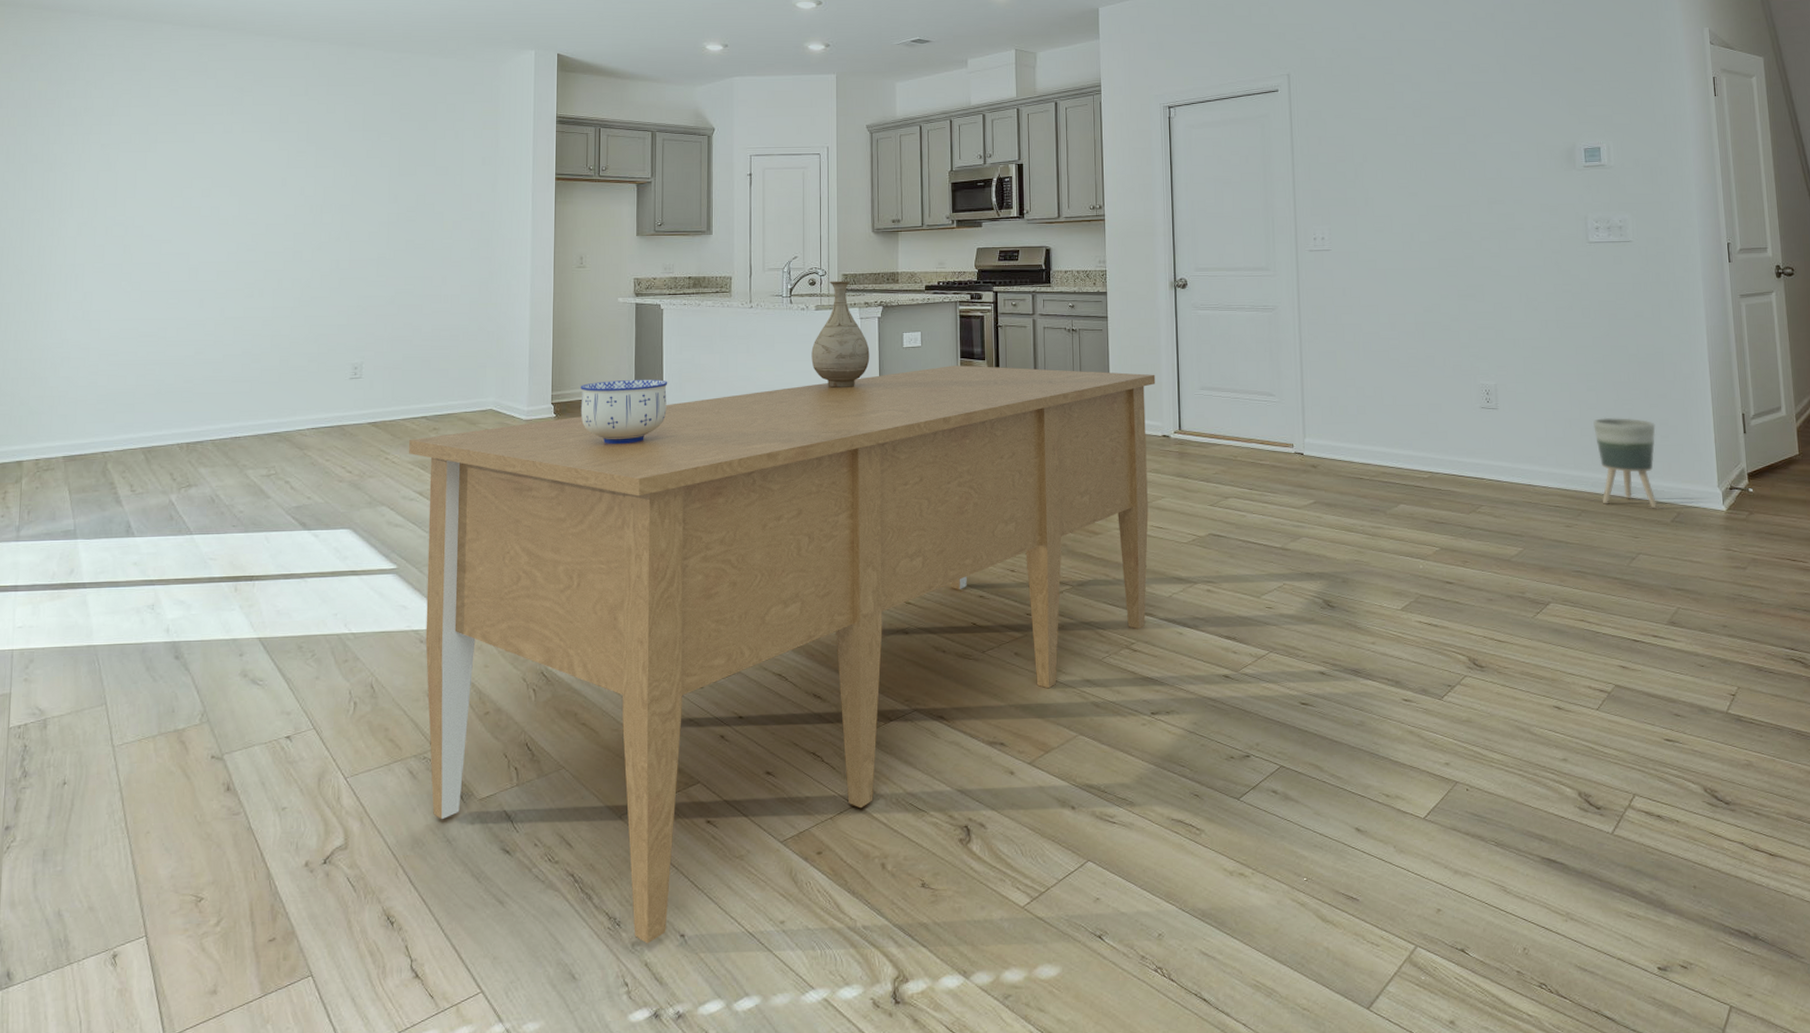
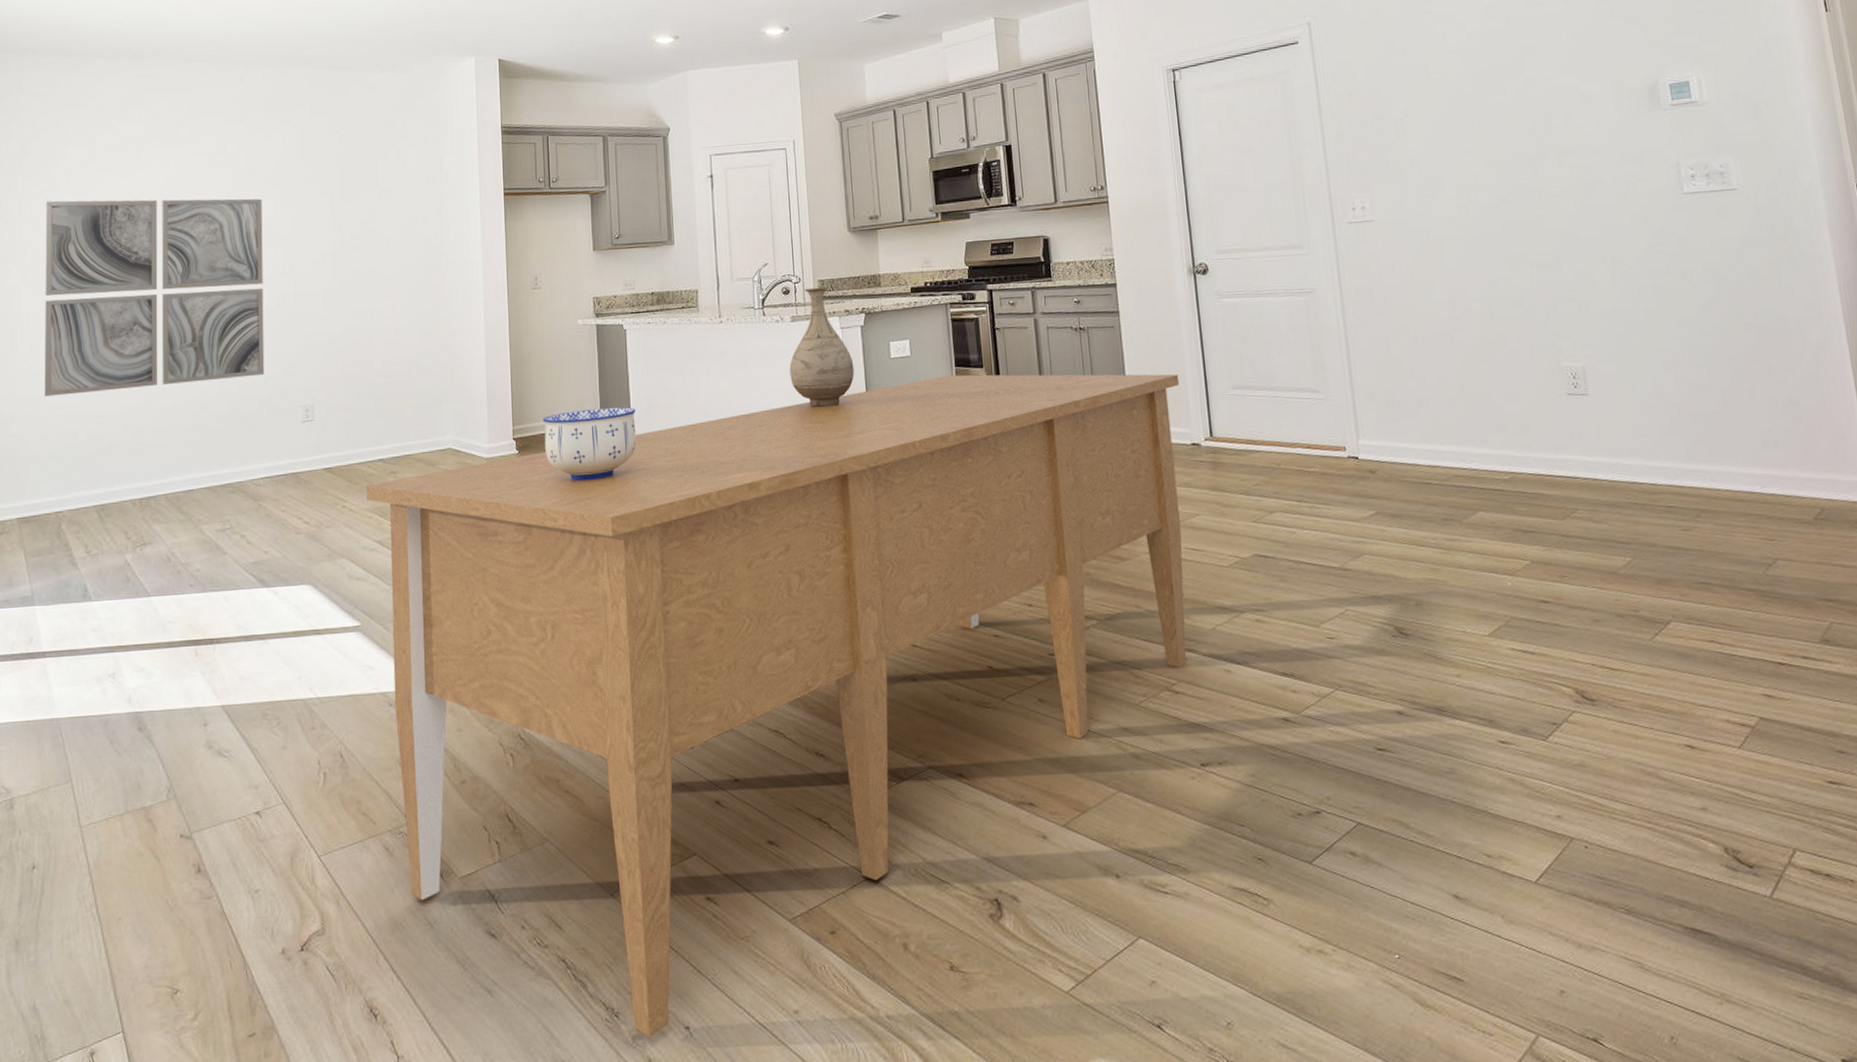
wall art: none [96,157,322,343] -> present [44,198,265,397]
planter: present [1593,417,1658,508] -> none [1706,397,1795,504]

